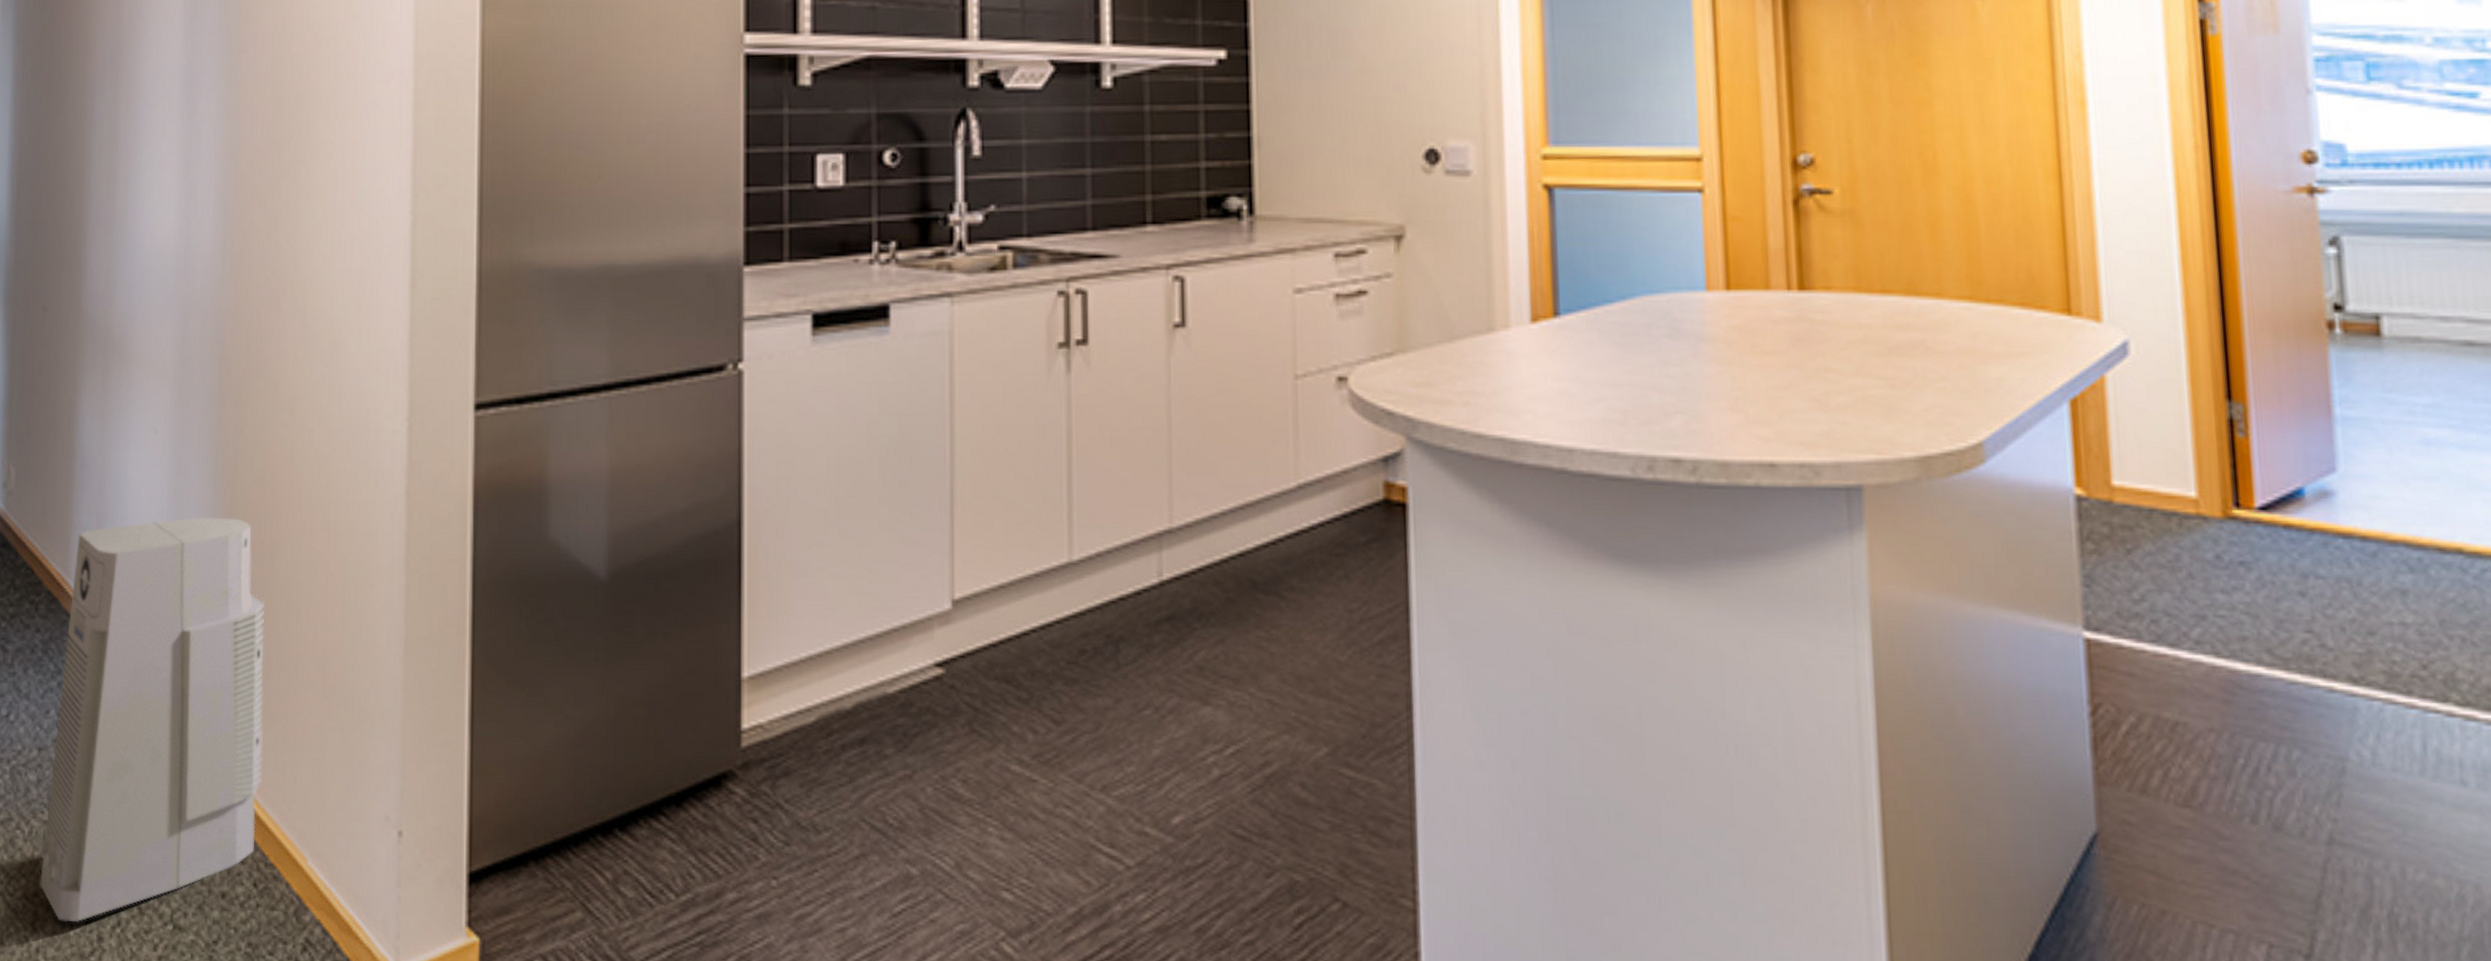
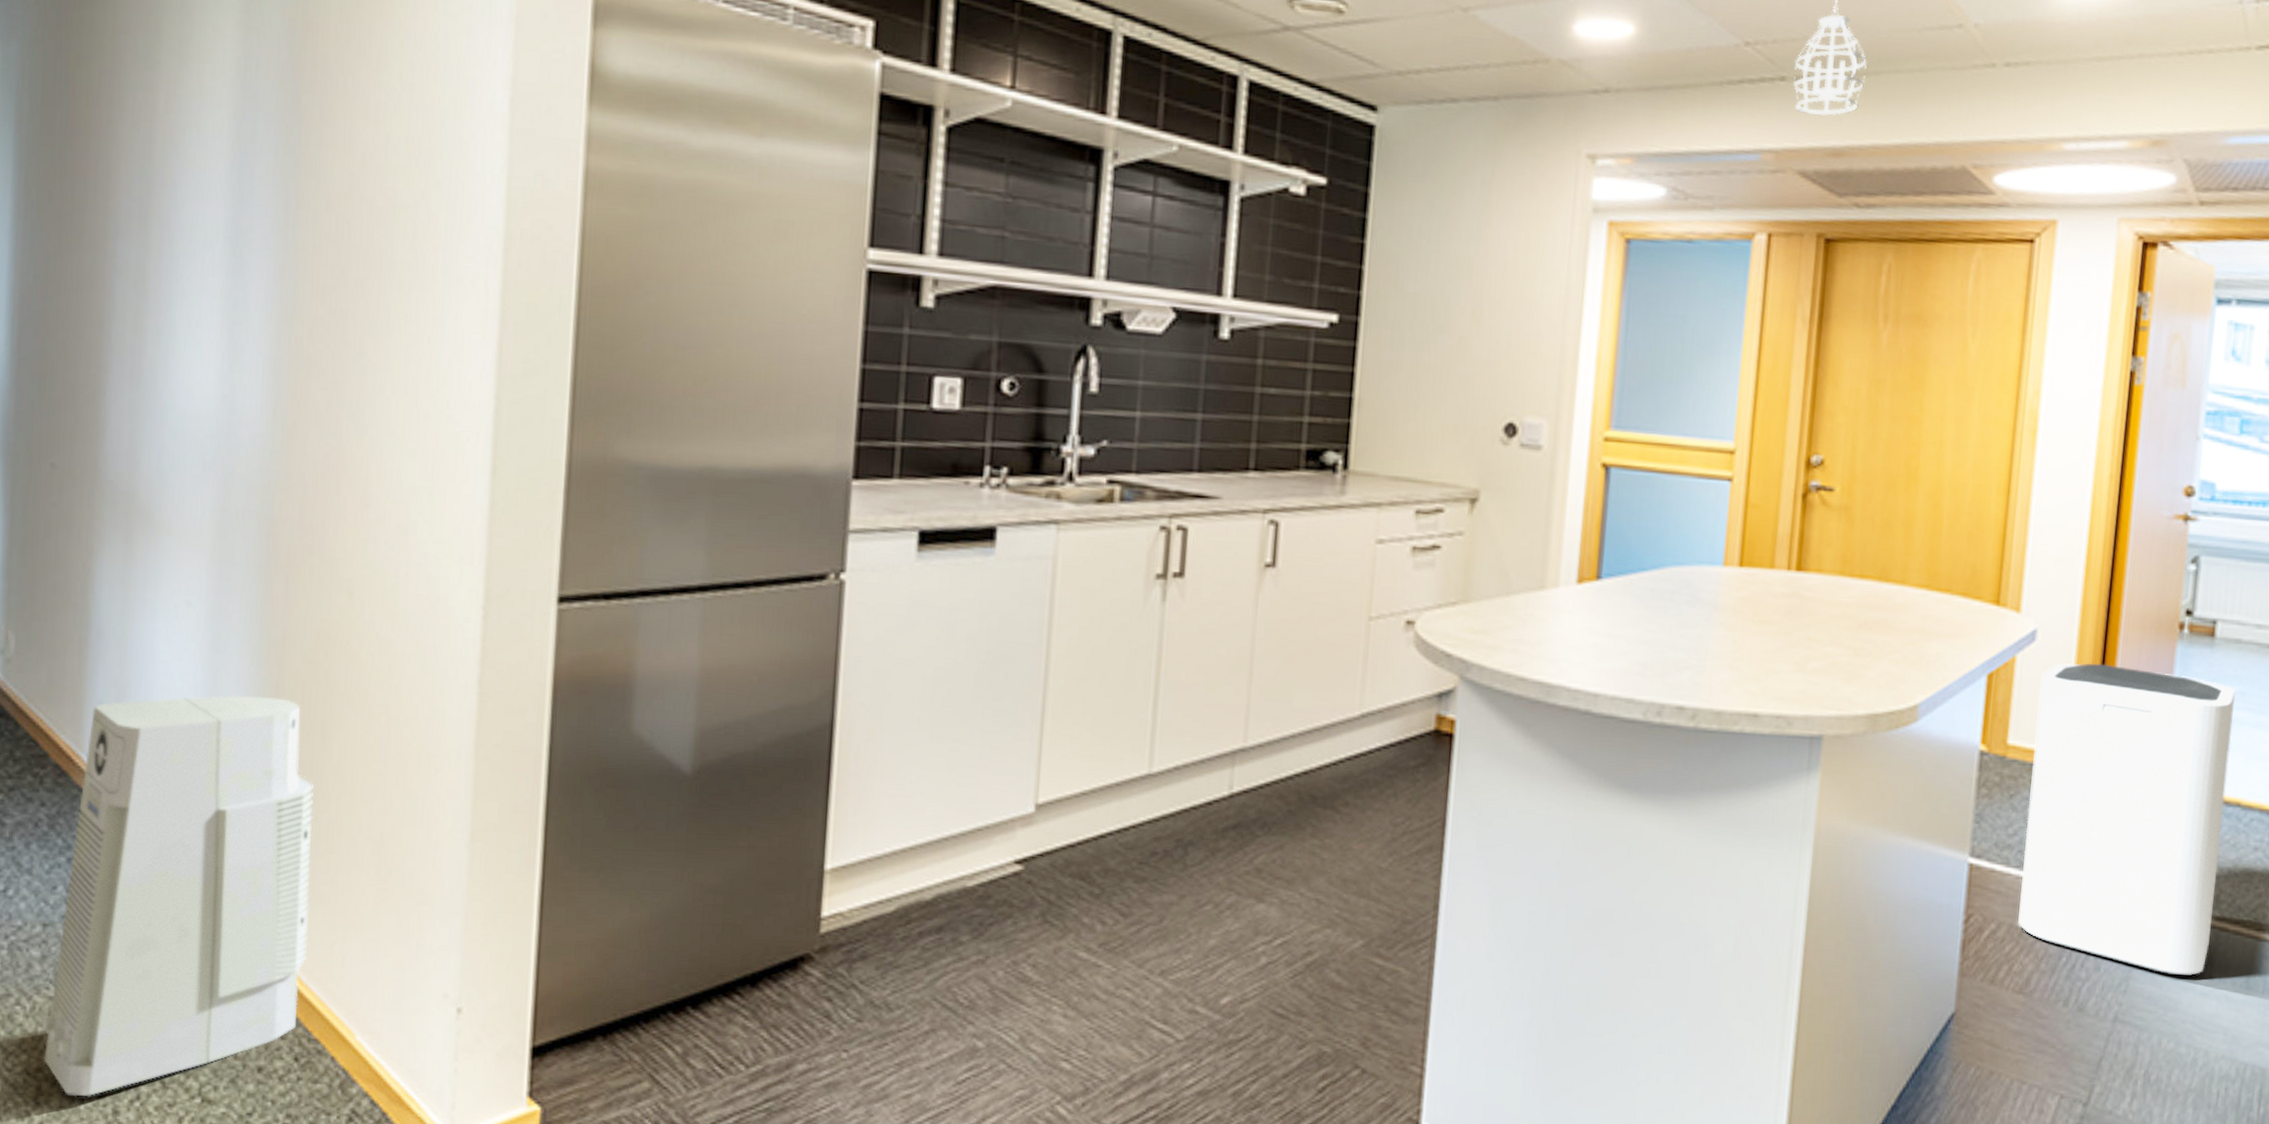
trash can: none [2144,378,2453,782] -> present [2018,663,2235,976]

